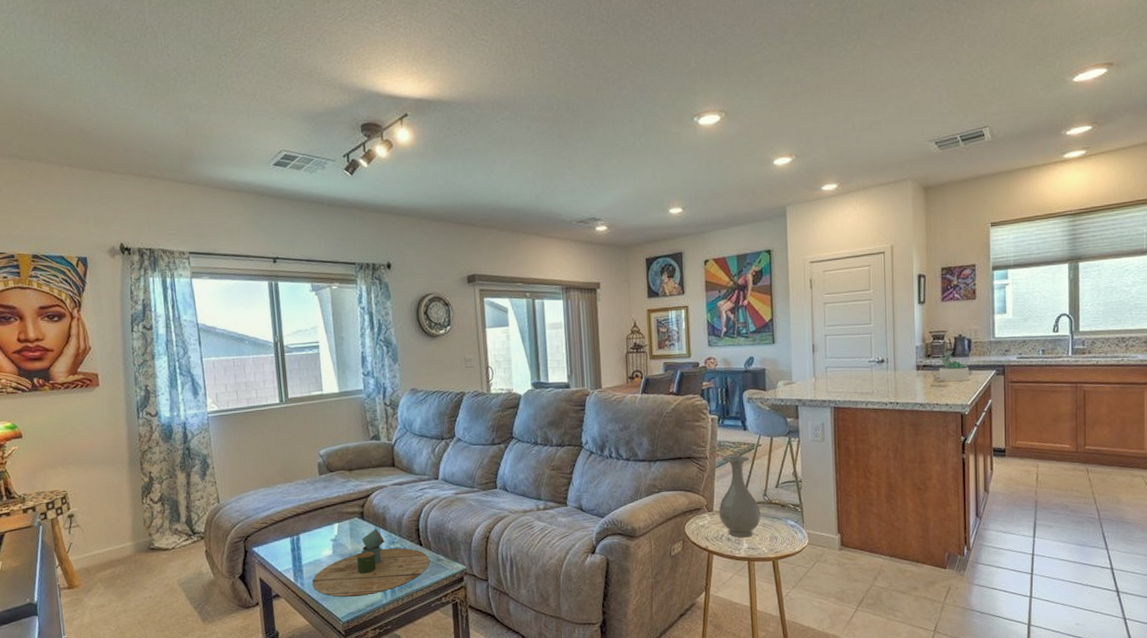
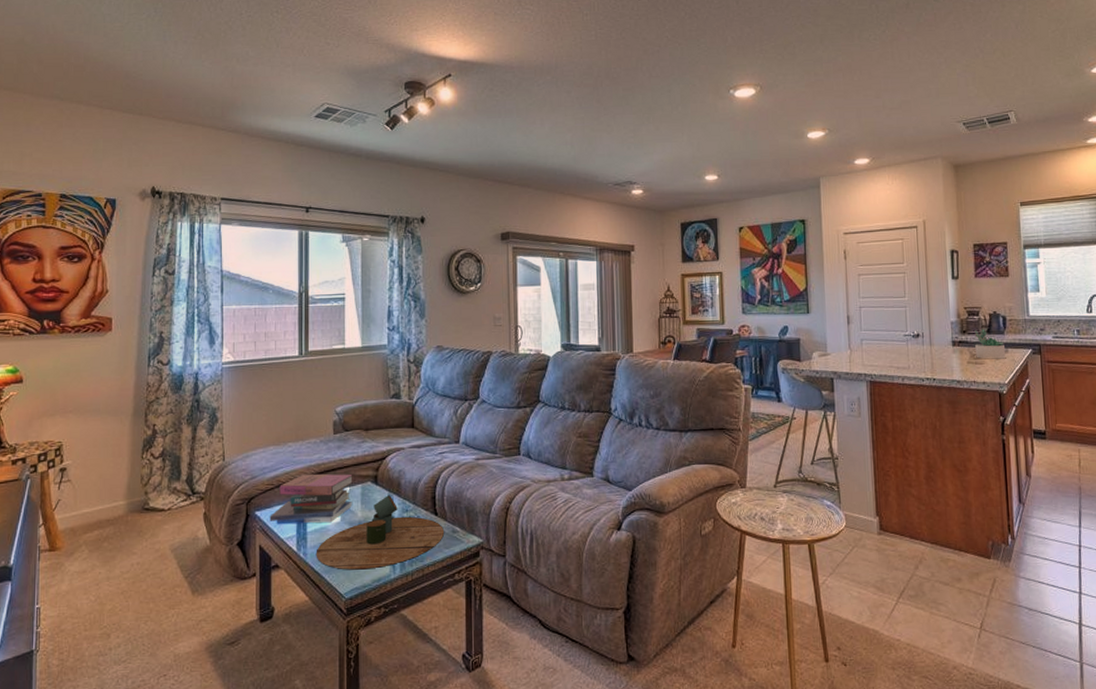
books: none [266,511,342,559] -> present [269,473,353,525]
vase: present [719,455,761,538] -> none [752,428,796,518]

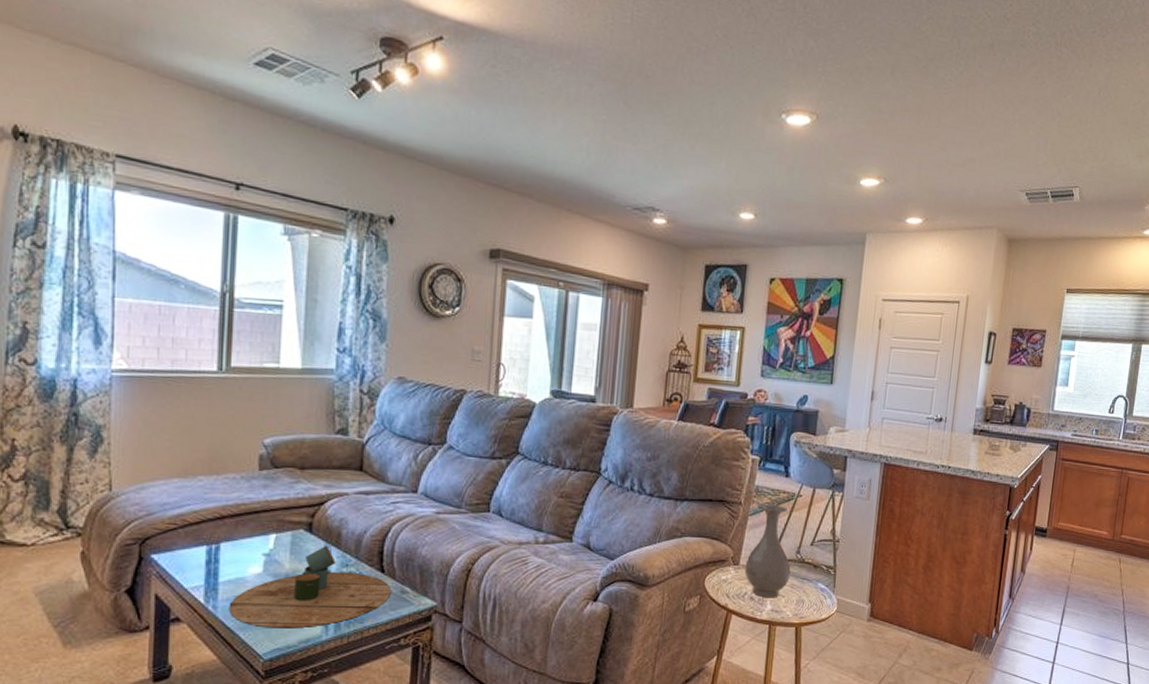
books: present [269,473,353,525] -> none [170,514,281,574]
vase: none [752,428,796,518] -> present [744,504,791,598]
succulent plant: present [974,329,1006,360] -> none [994,419,1025,453]

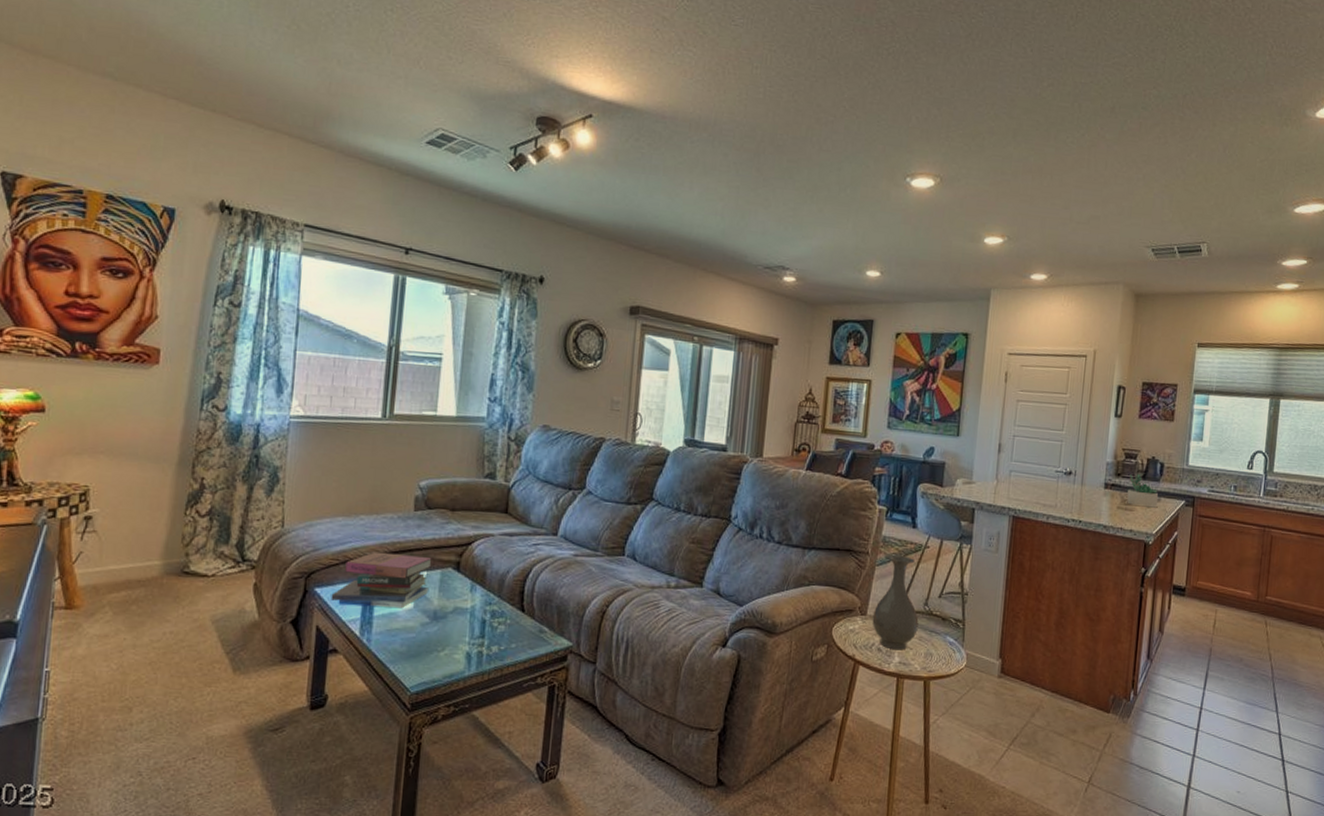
books: none [170,514,281,574] -> present [331,551,432,609]
decorative tray: present [228,546,392,629] -> none [381,585,531,664]
succulent plant: none [994,419,1025,453] -> present [1127,473,1159,508]

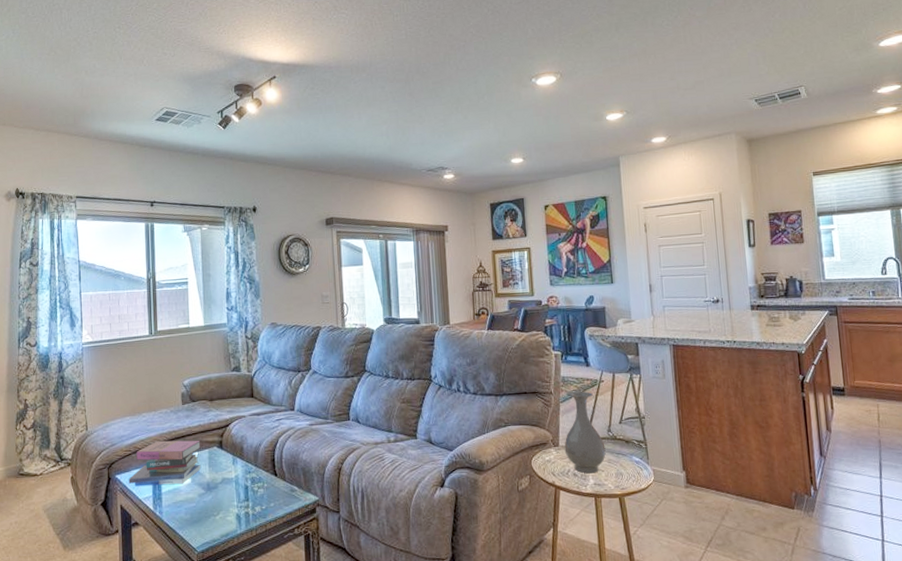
succulent plant: present [1127,473,1159,508] -> none [772,293,804,322]

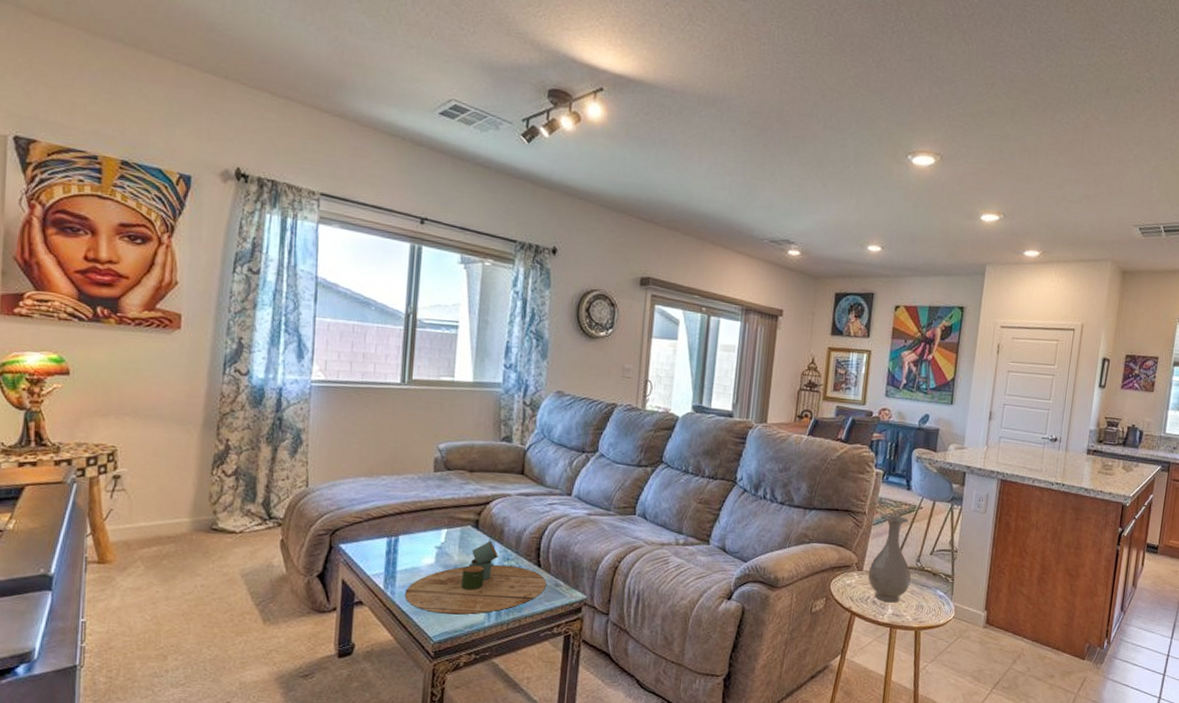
books: present [128,440,201,487] -> none [355,510,452,564]
decorative tray: none [170,458,284,526] -> present [404,541,547,615]

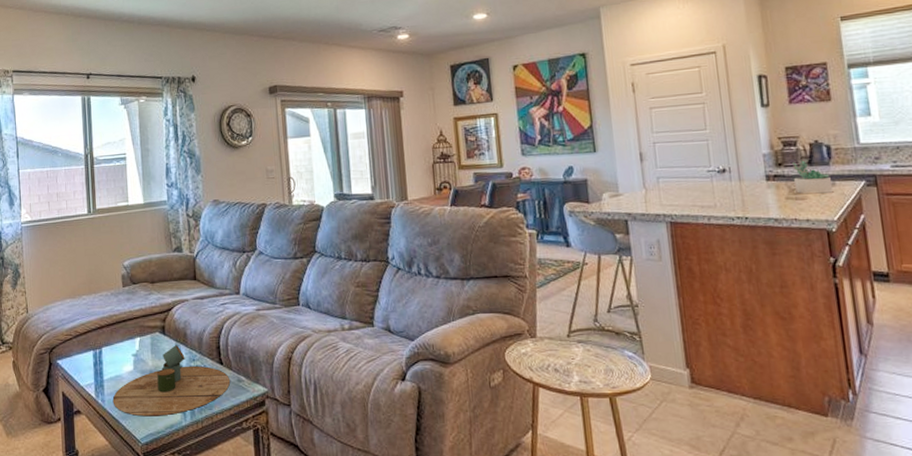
vase: present [868,514,911,603] -> none [542,274,593,369]
succulent plant: none [1107,440,1137,473] -> present [792,160,834,195]

